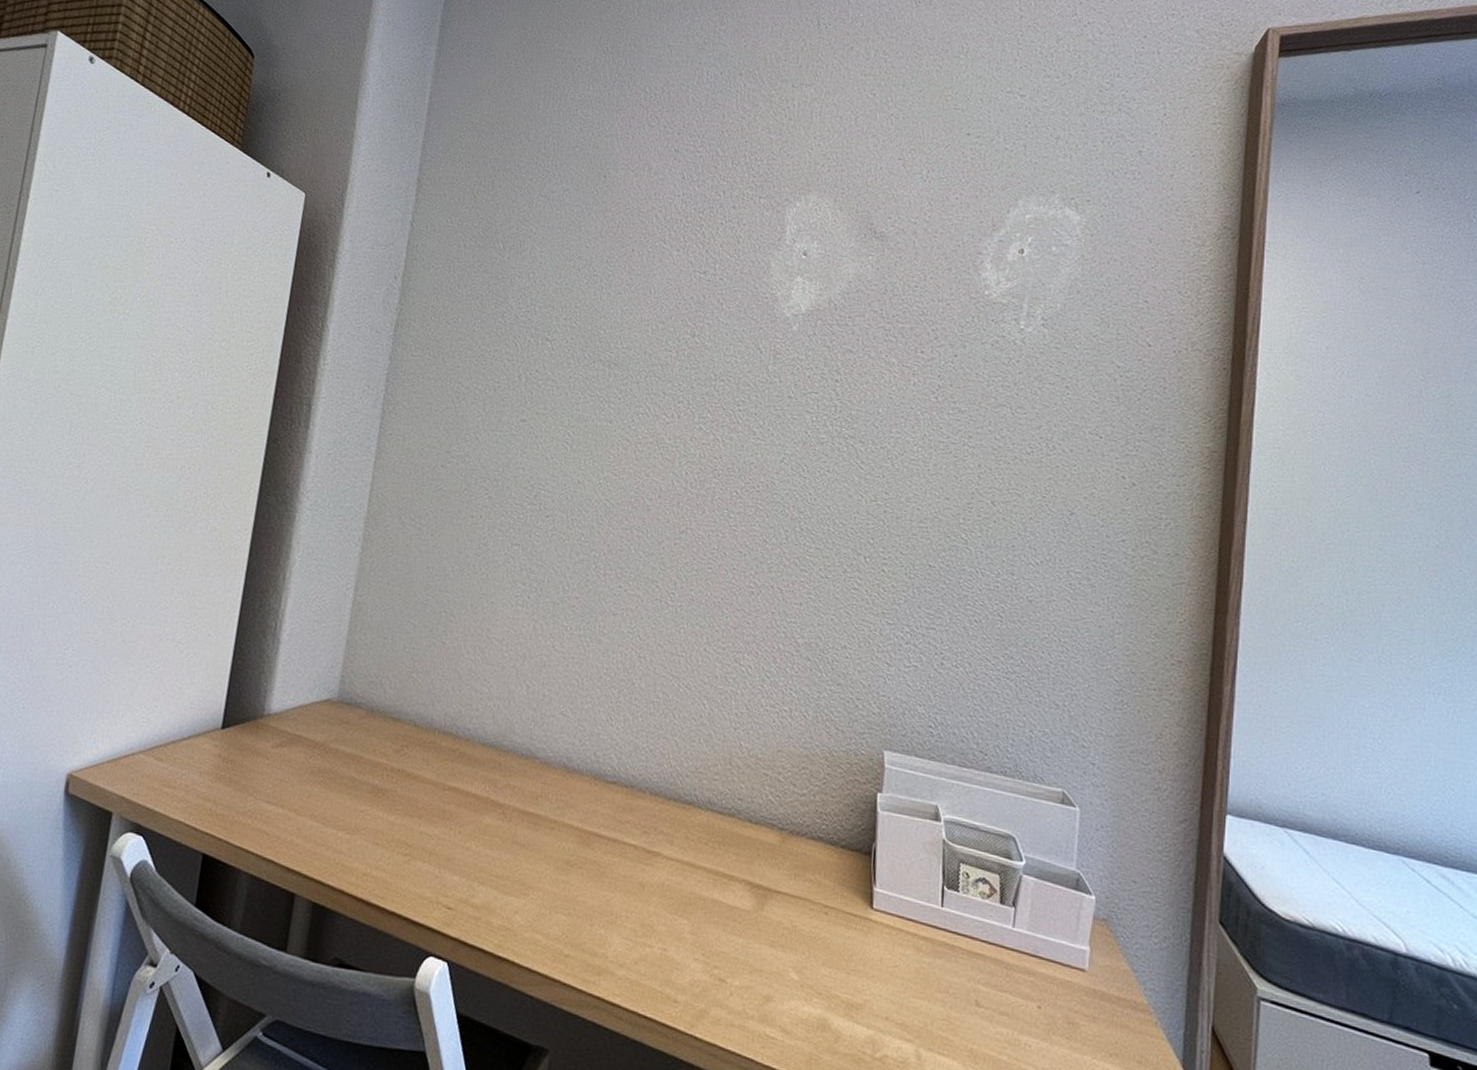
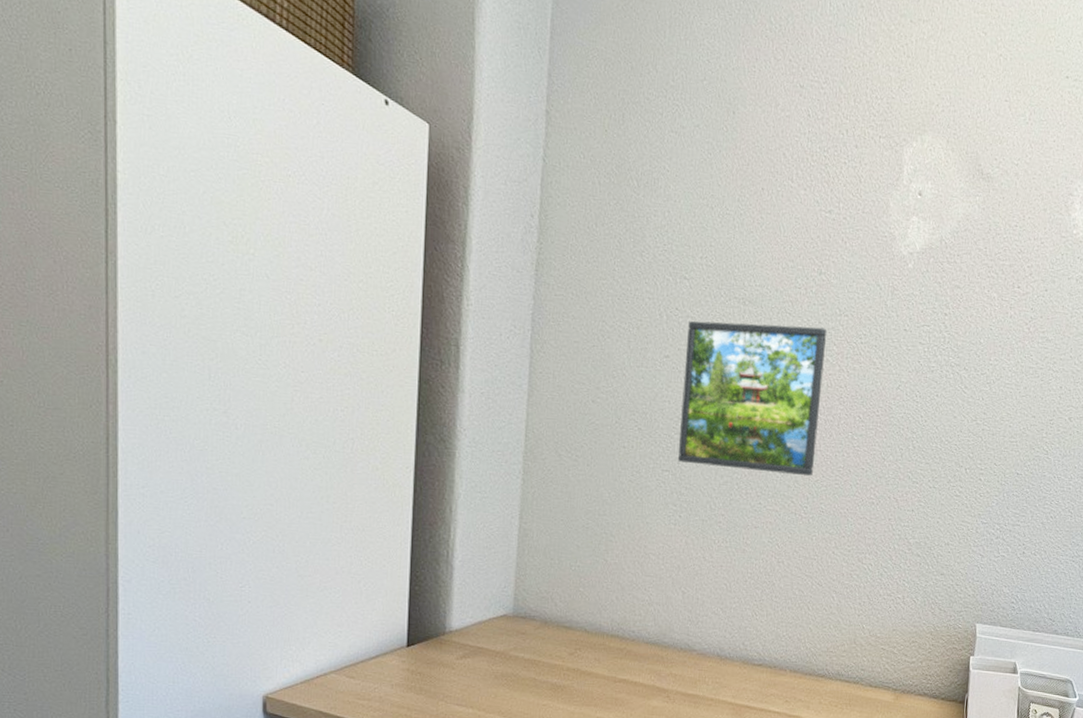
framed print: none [529,383,701,558] -> present [677,321,828,477]

